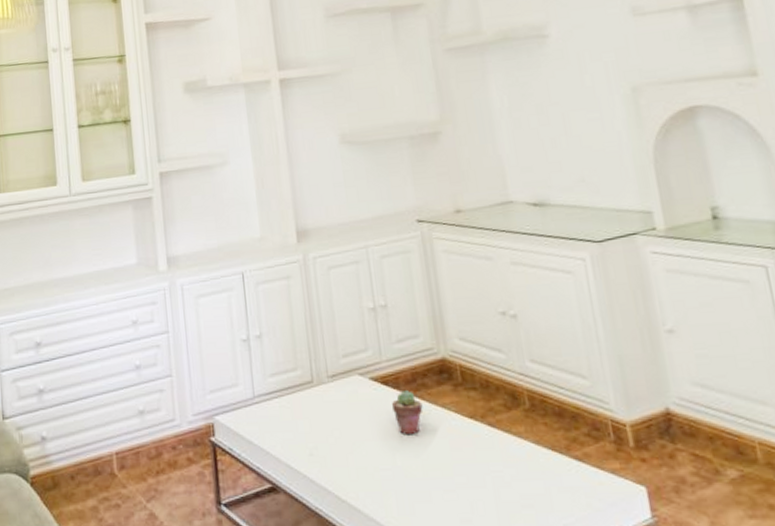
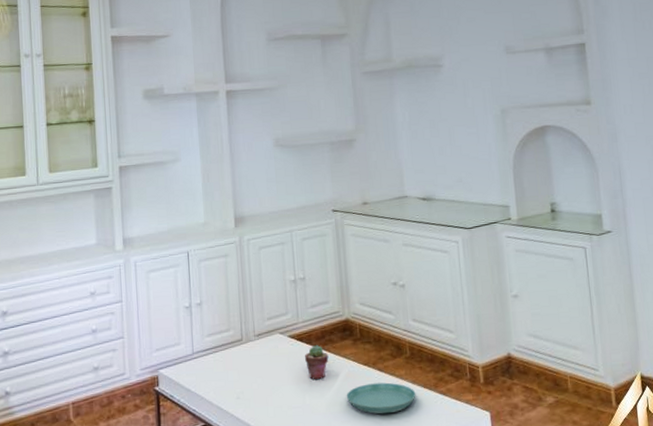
saucer: none [448,441,542,483] -> present [346,382,416,414]

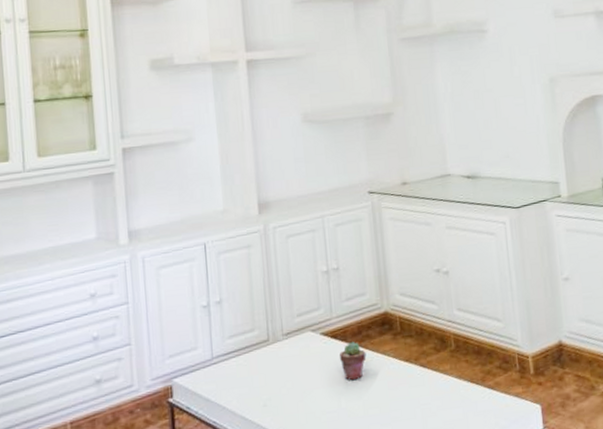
saucer: present [346,382,416,414] -> none [386,379,462,414]

